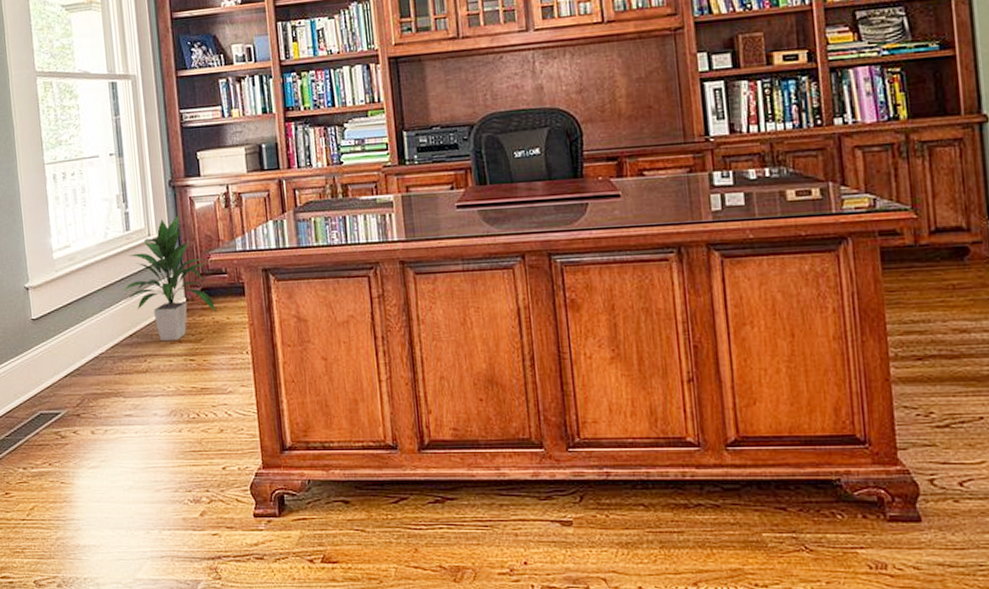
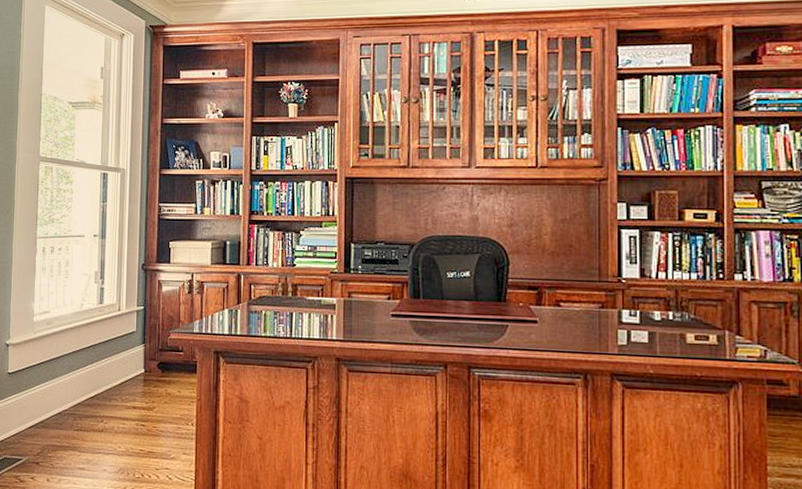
indoor plant: present [123,215,216,341] -> none [90,295,169,406]

